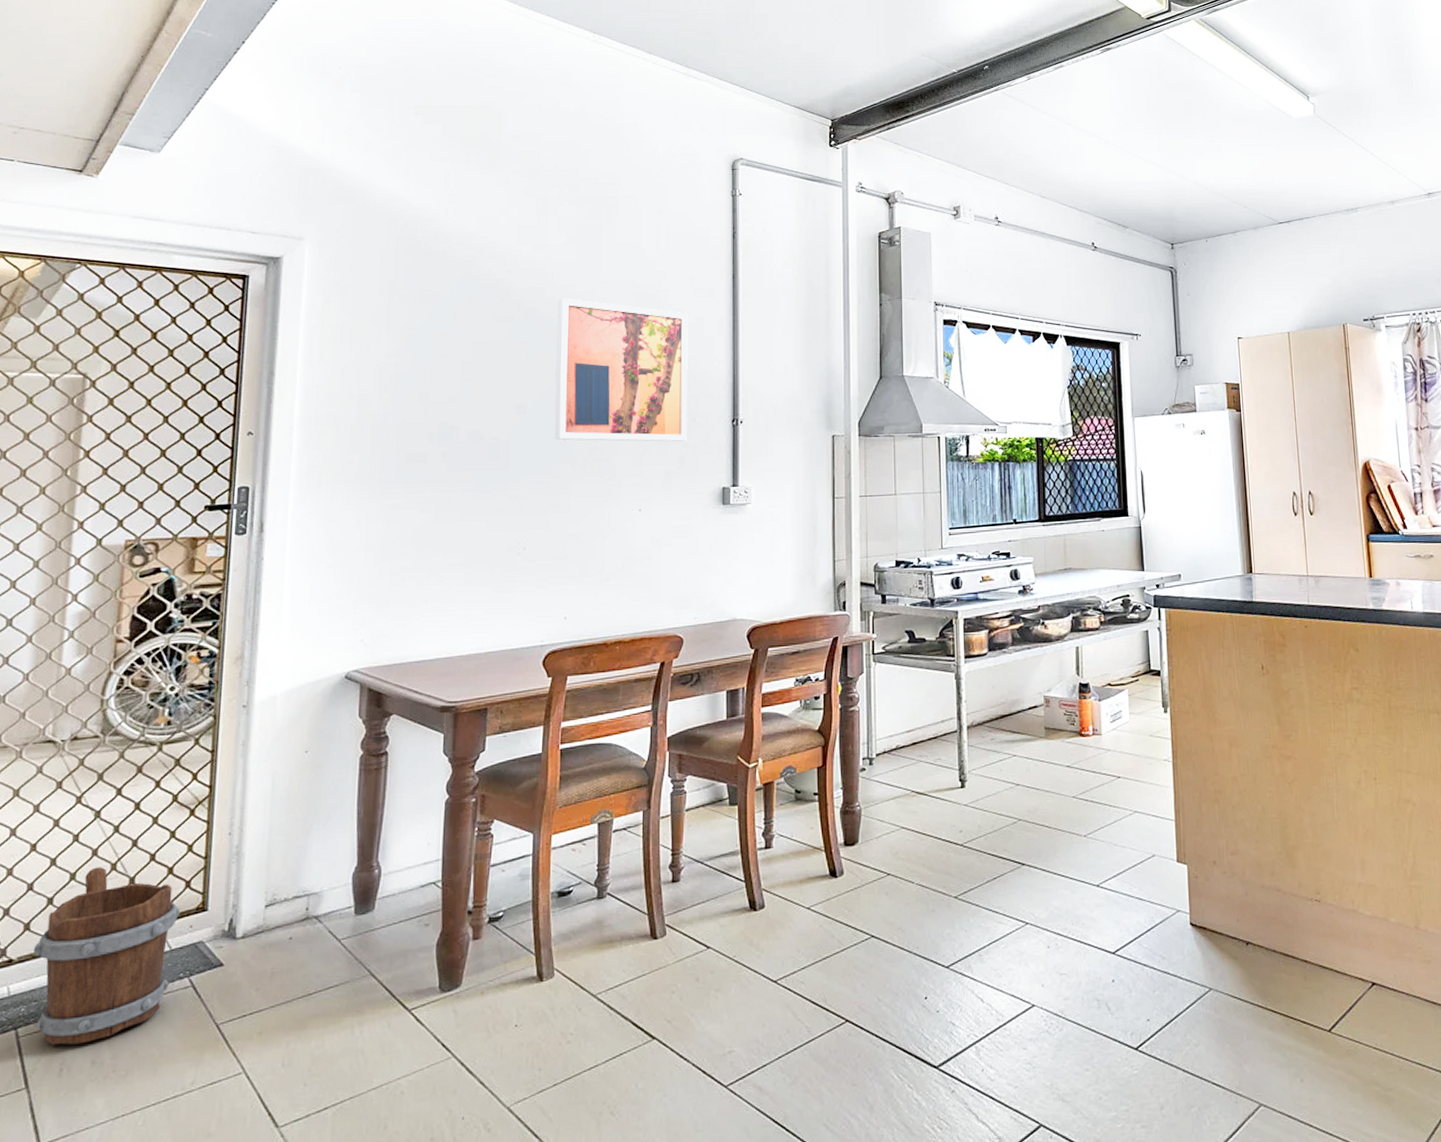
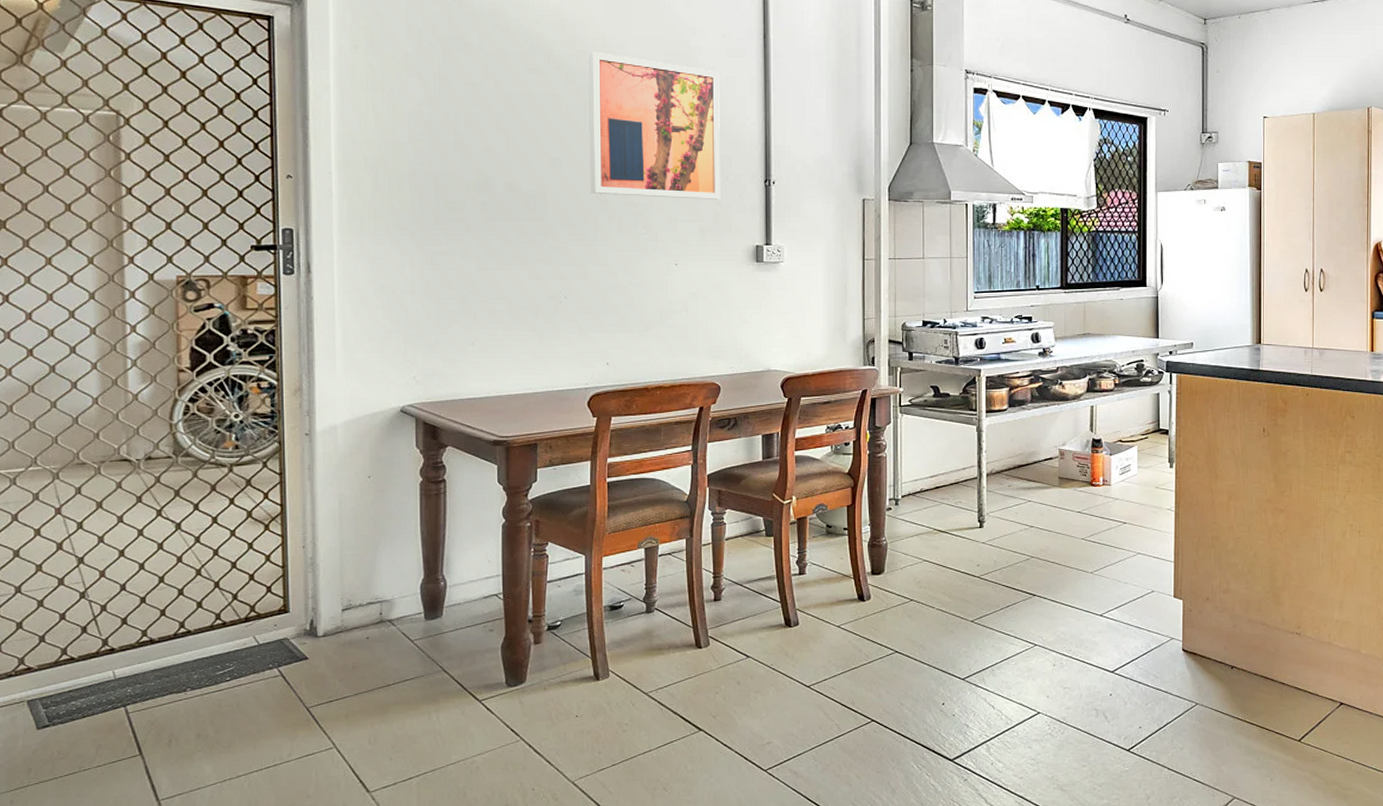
bucket: present [33,867,181,1046] -> none [132,572,265,721]

